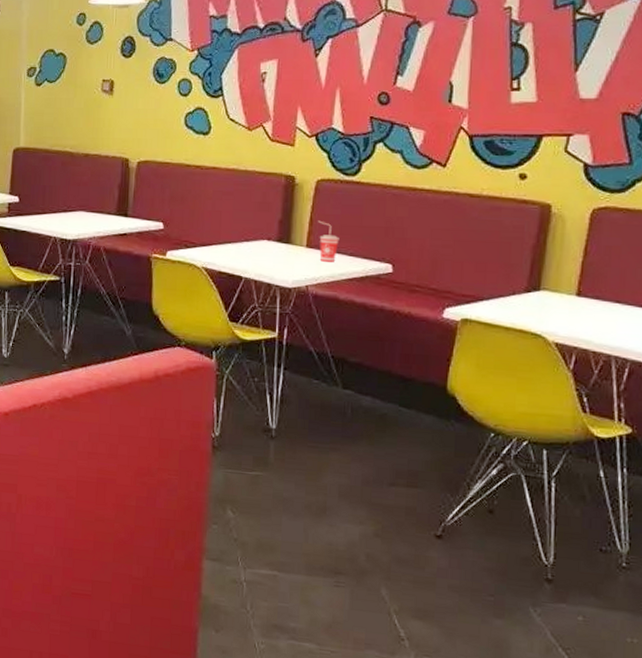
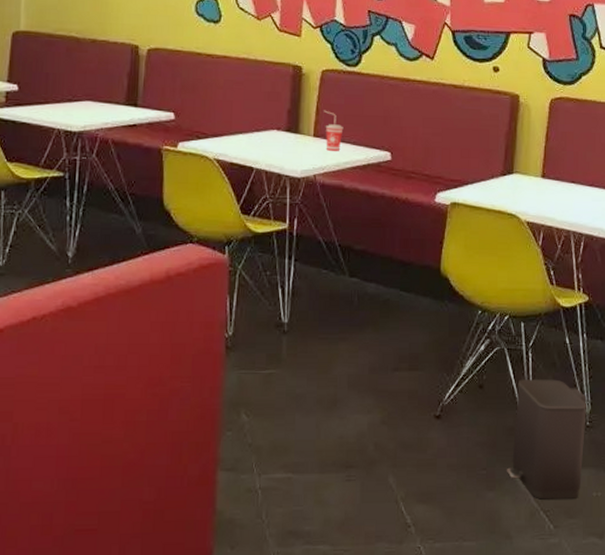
pedal bin: none [518,509,625,641] -> present [506,379,587,500]

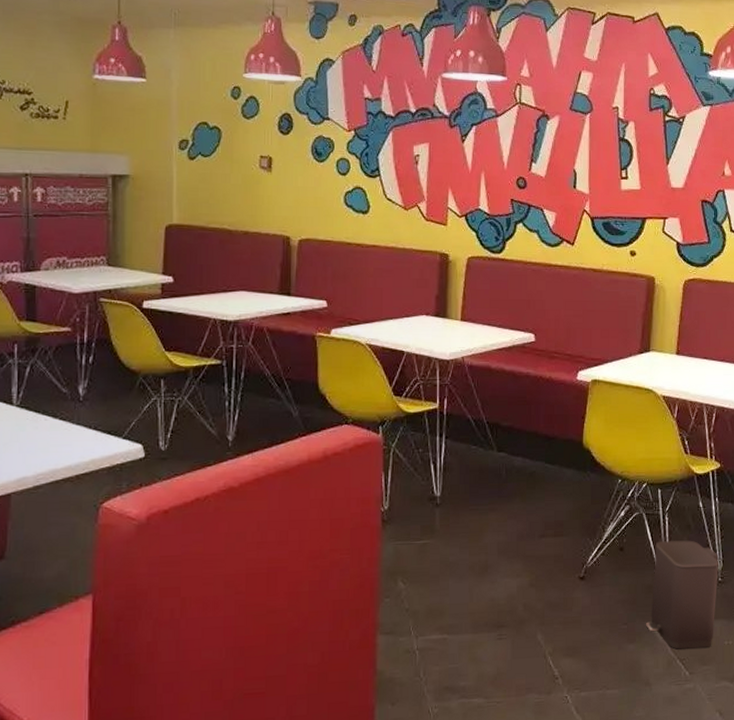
beverage cup: present [324,110,344,152] -> none [470,295,489,335]

